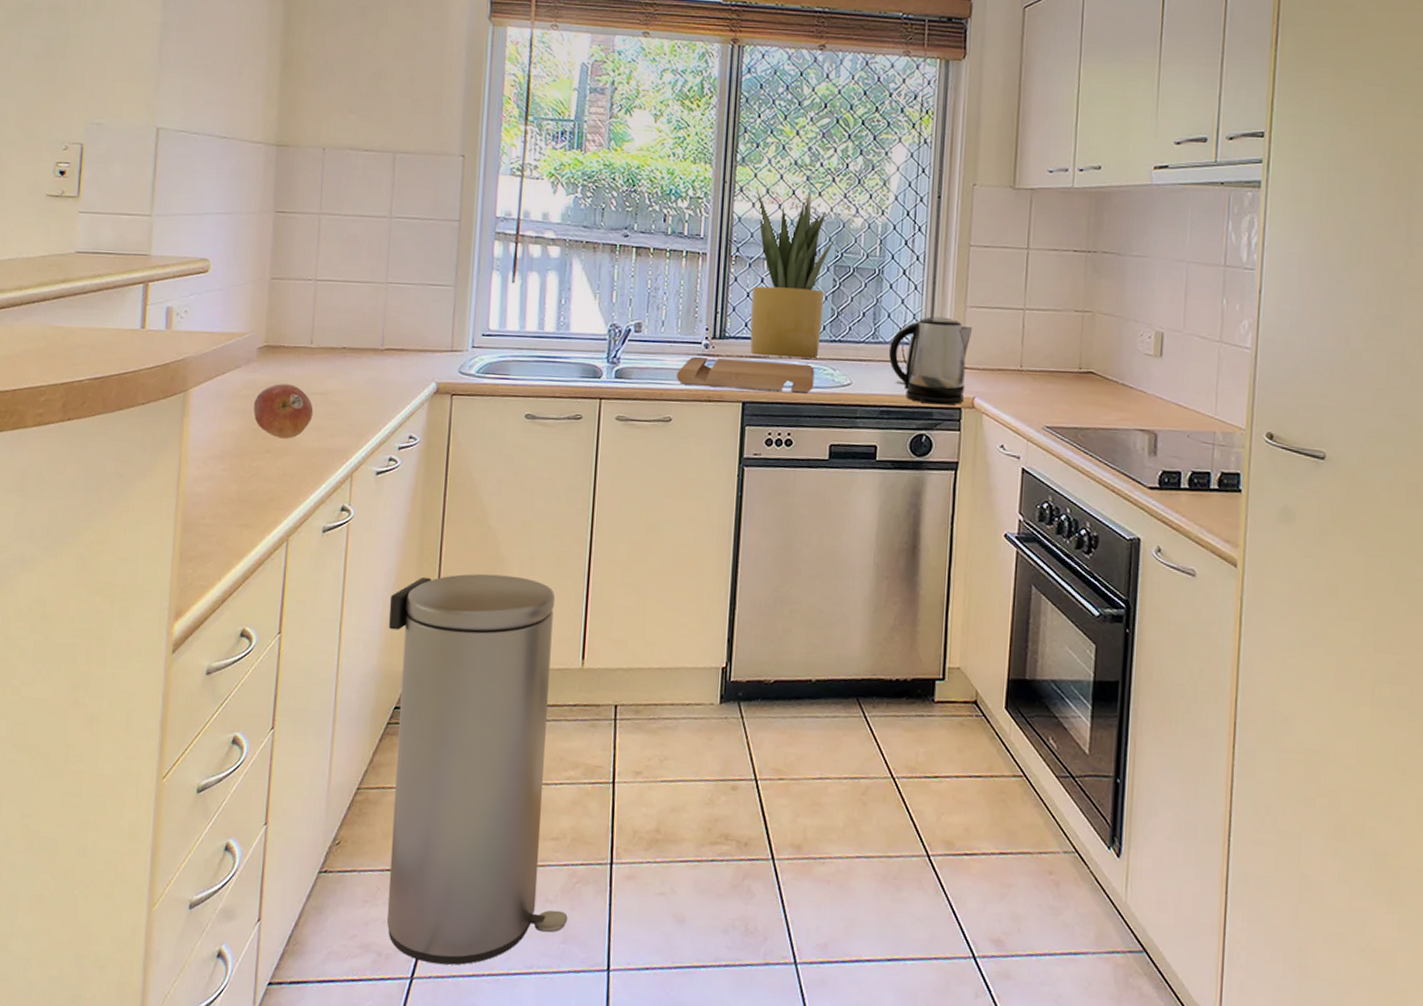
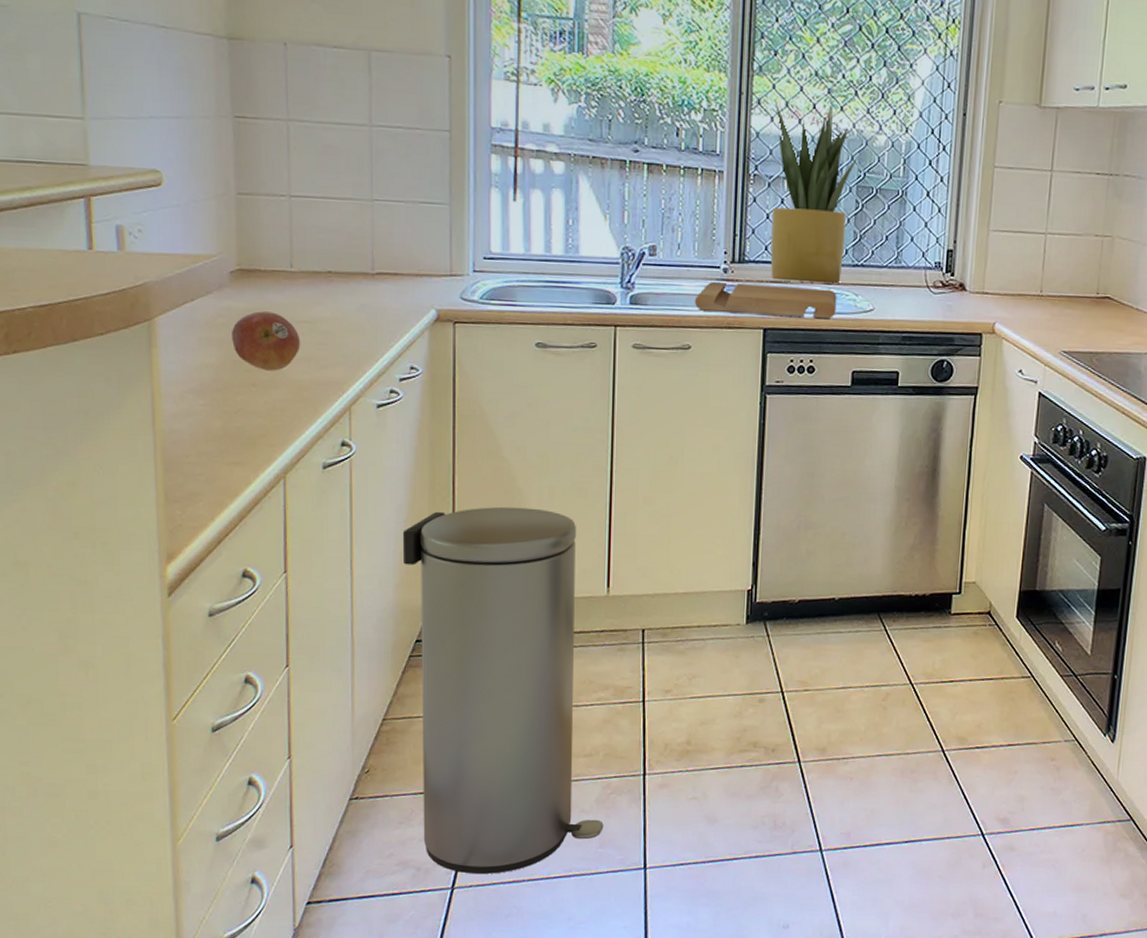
kettle: present [888,316,973,405] -> none [911,240,995,331]

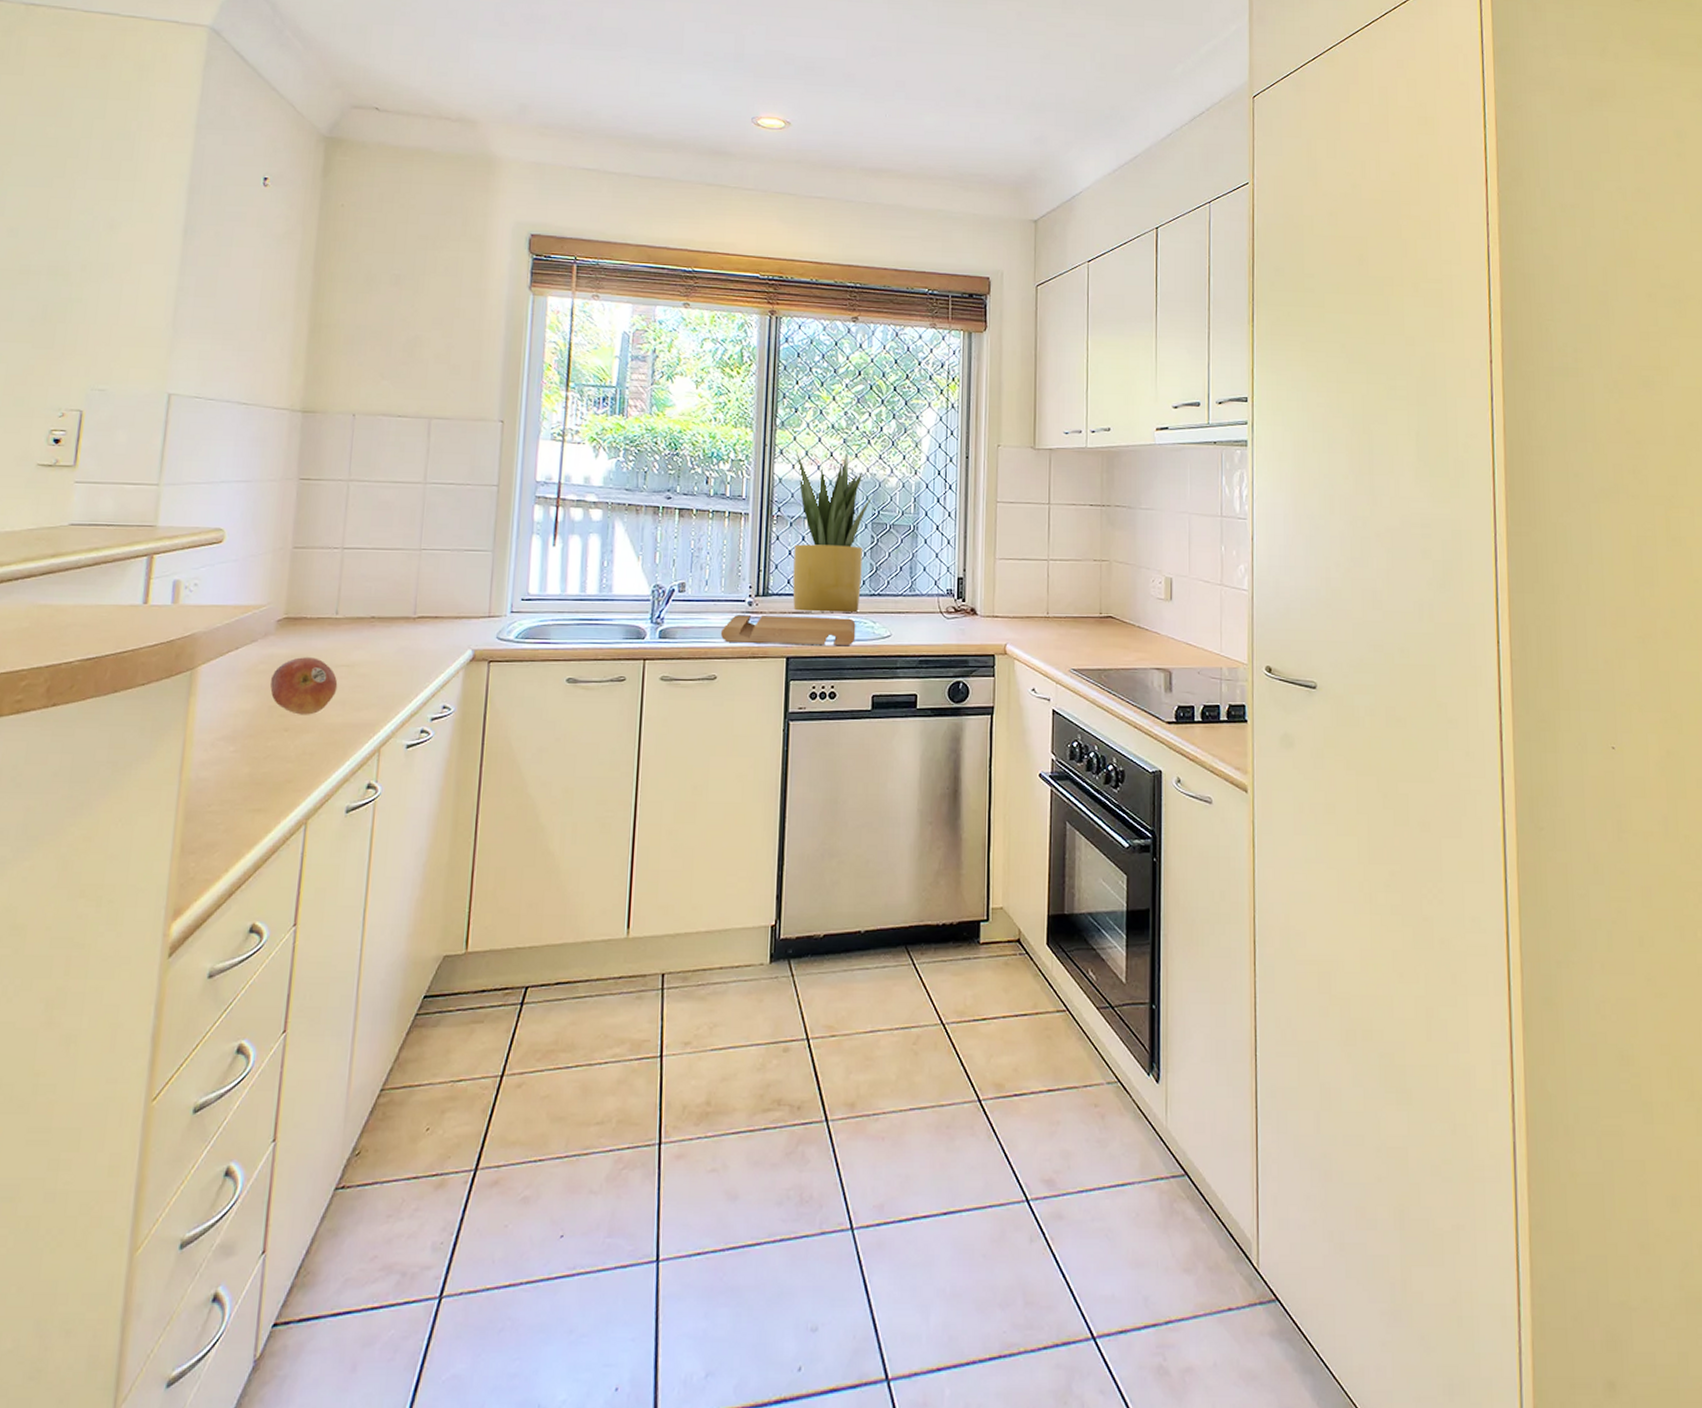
pedal bin: present [402,506,604,874] -> none [412,845,614,1276]

